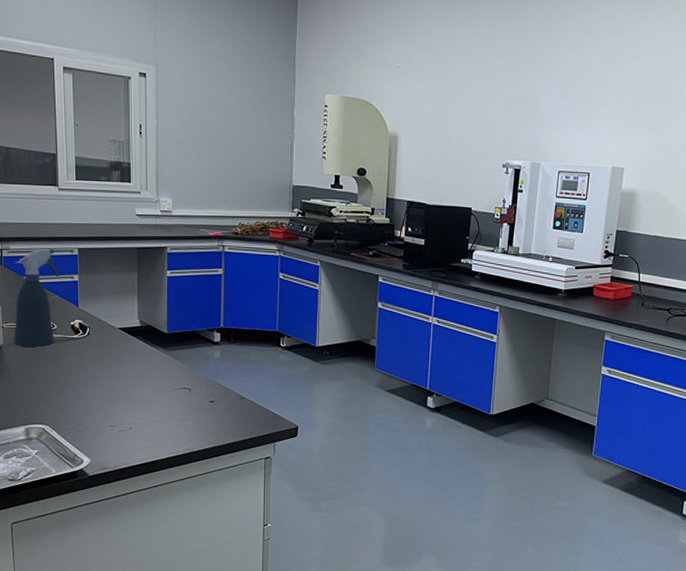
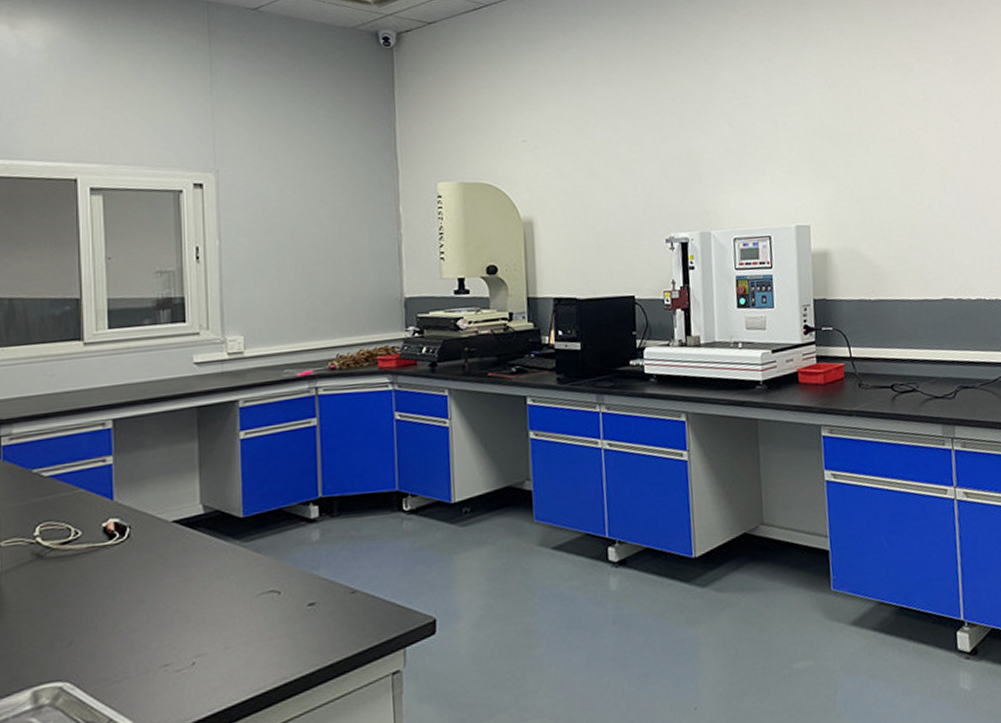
spray bottle: present [14,248,59,347] -> none [16,425,85,570]

